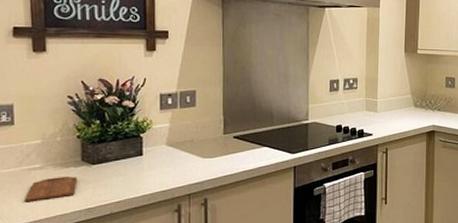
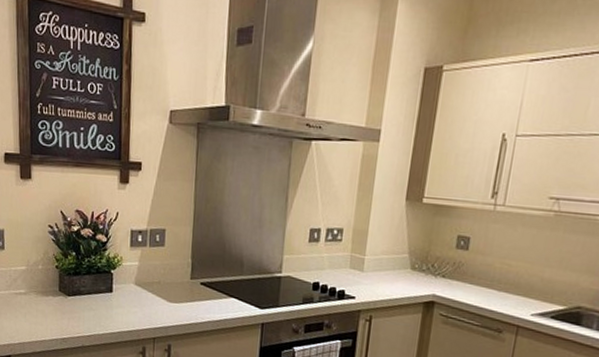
cutting board: present [24,177,78,201] -> none [12,304,55,325]

